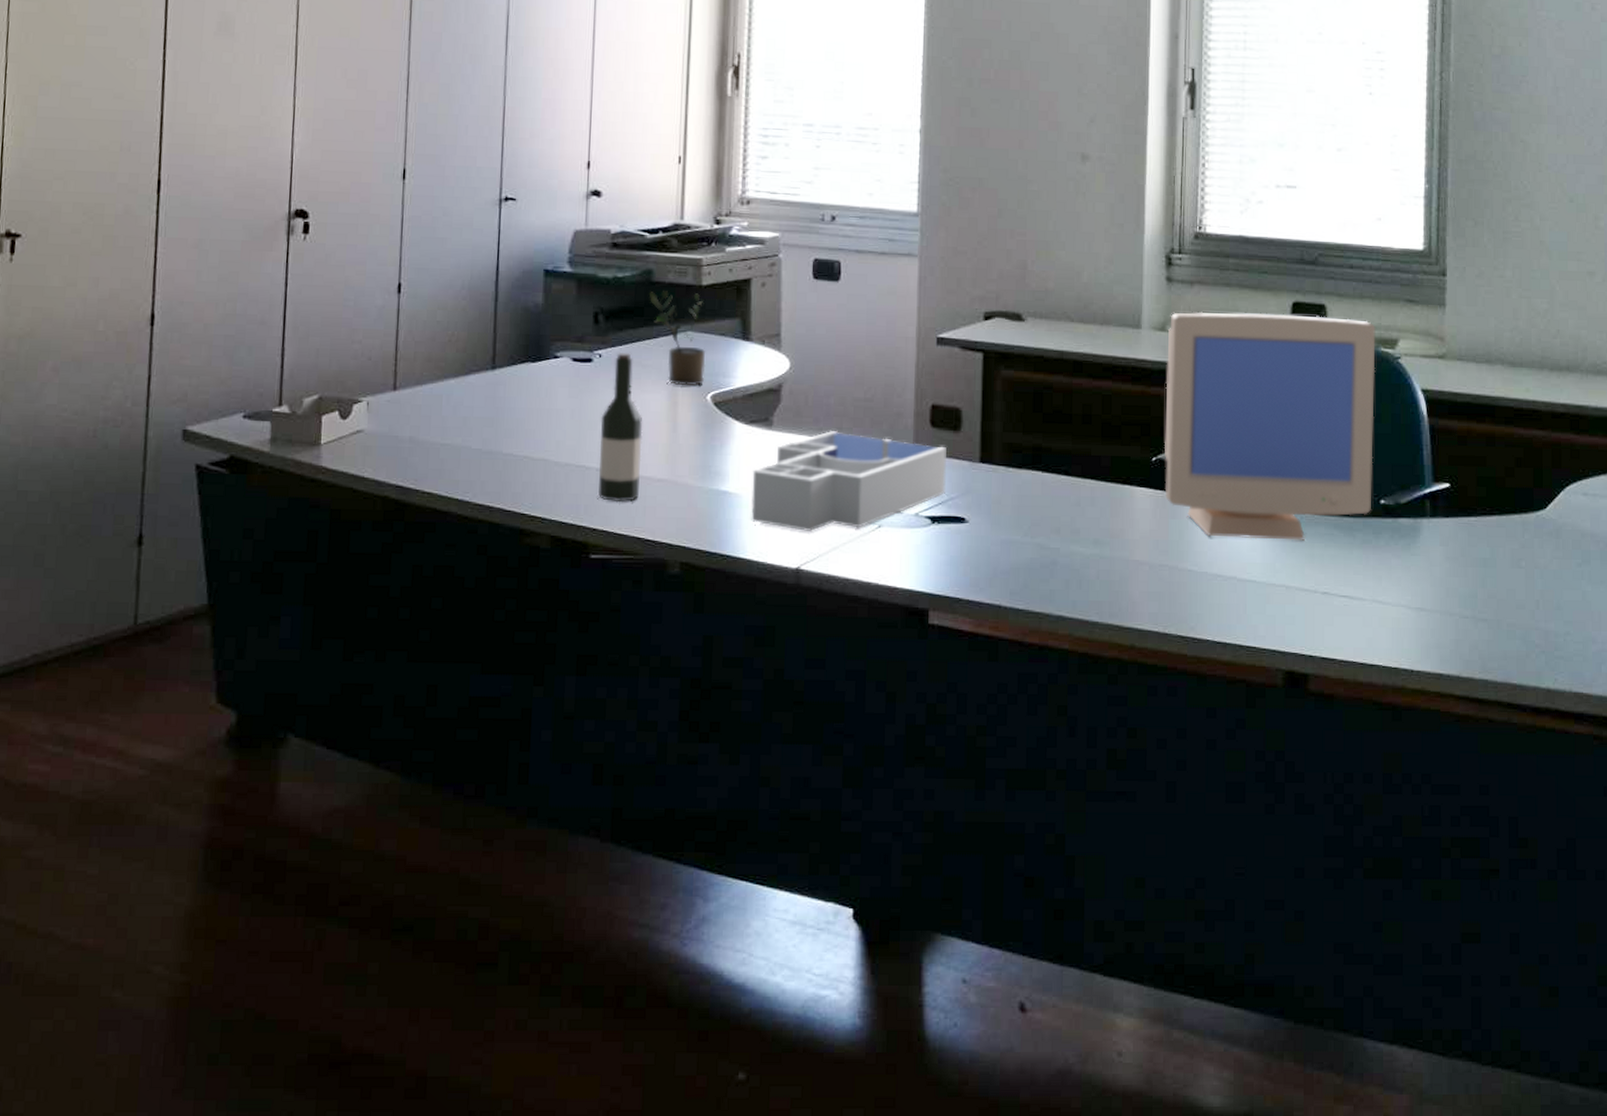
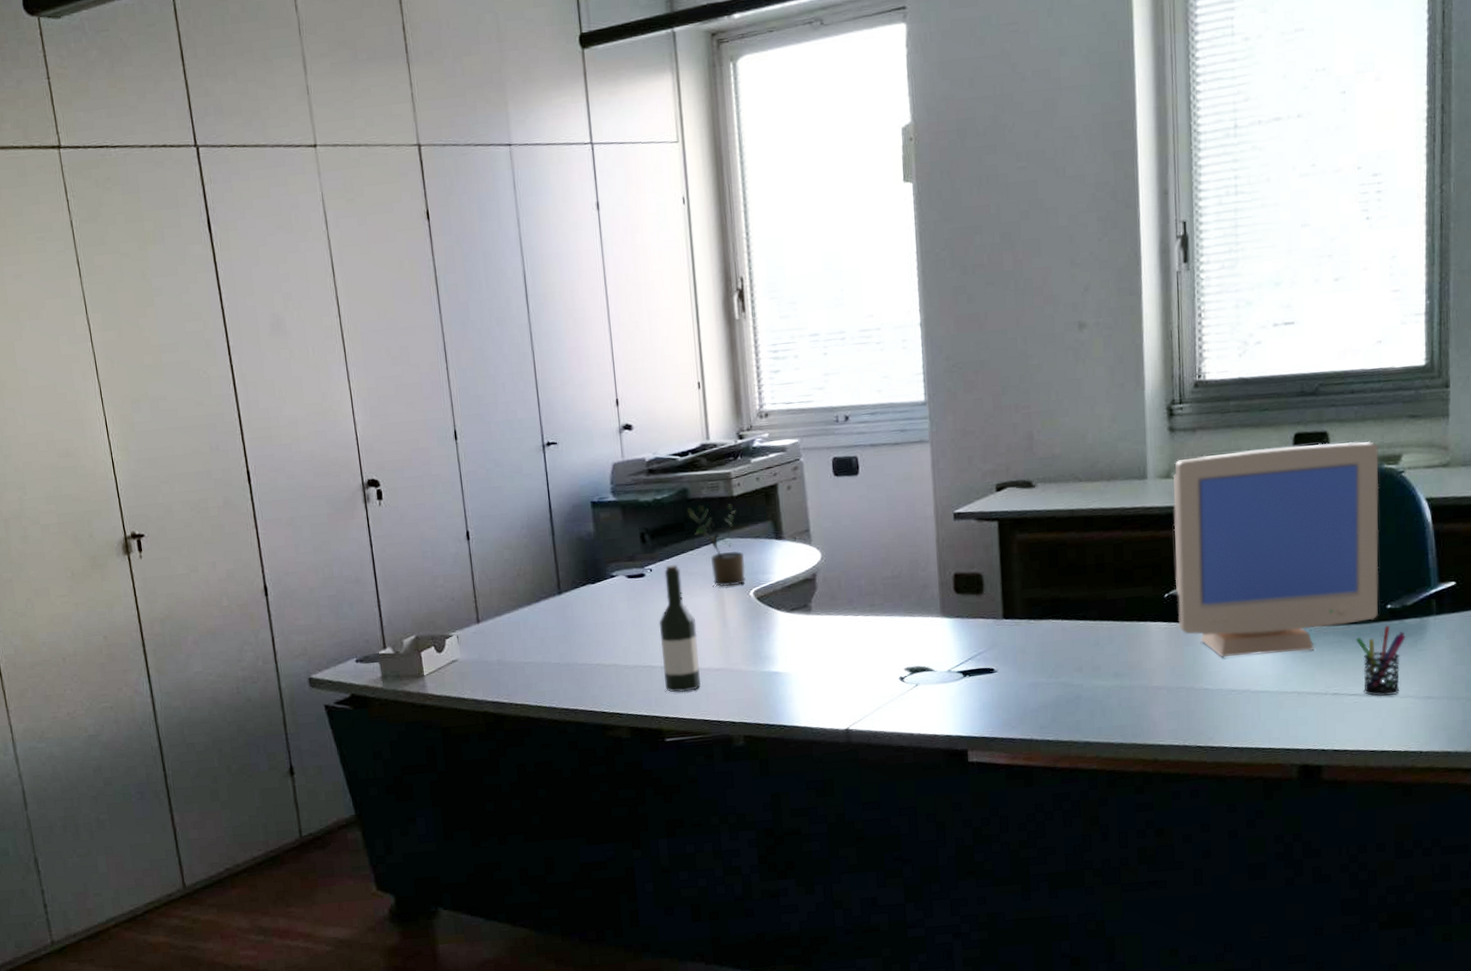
desk organizer: present [751,431,947,533] -> none [798,608,974,698]
pen holder: none [1347,522,1399,603] -> present [1355,625,1406,697]

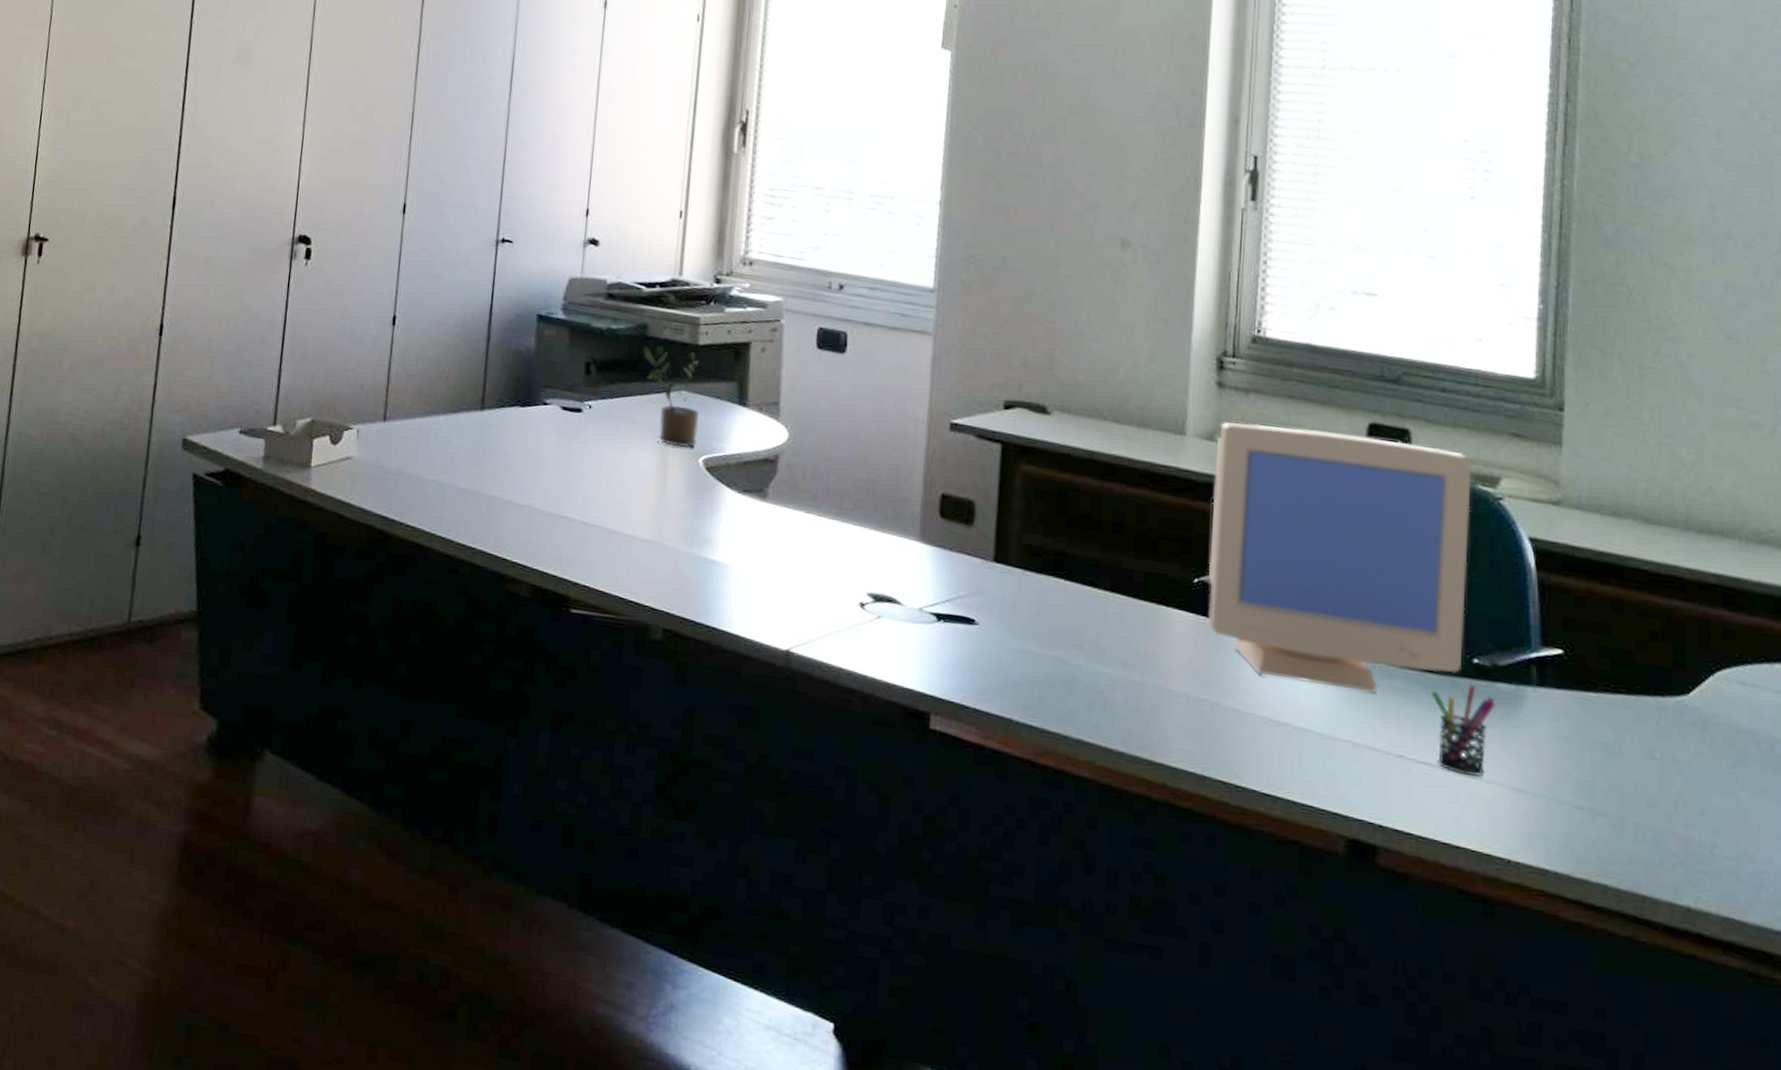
wine bottle: present [659,564,701,693] -> none [582,404,631,559]

